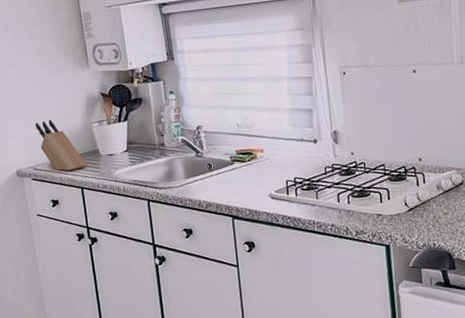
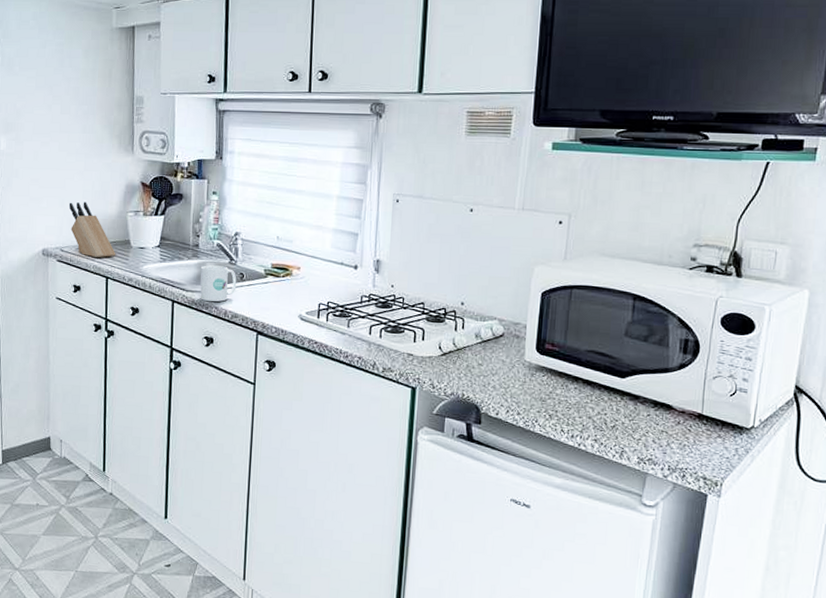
mug: none [169,159,207,195] -> present [200,265,237,302]

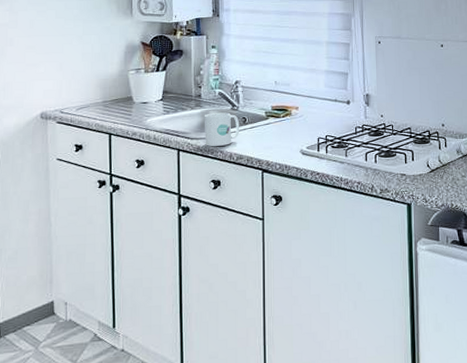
knife block: present [68,201,116,258] -> none [67,64,119,117]

